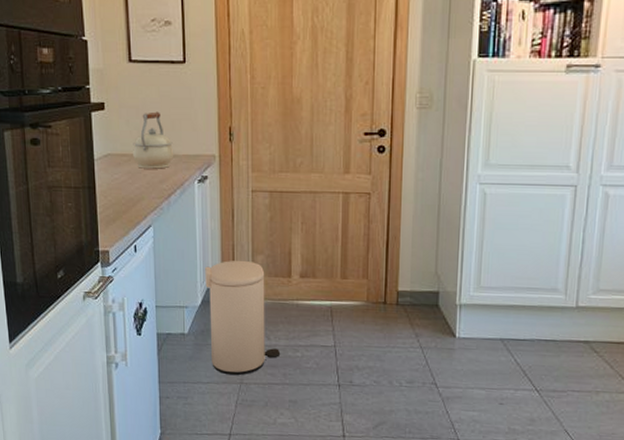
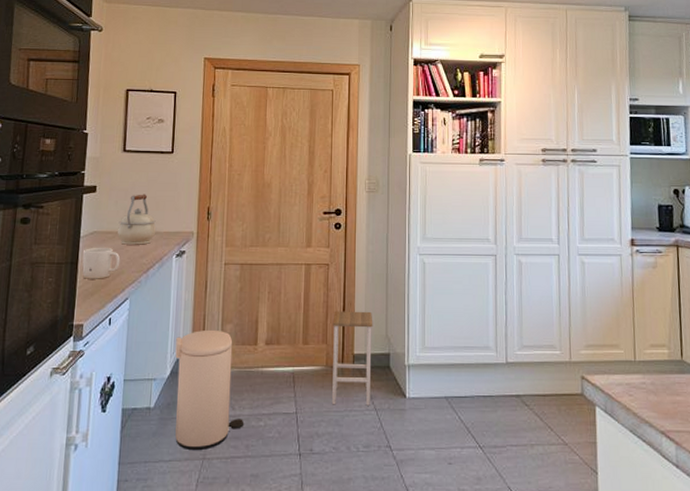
mug: none [98,171,139,205] -> present [82,247,121,279]
step stool: none [373,244,421,343] -> present [332,311,373,406]

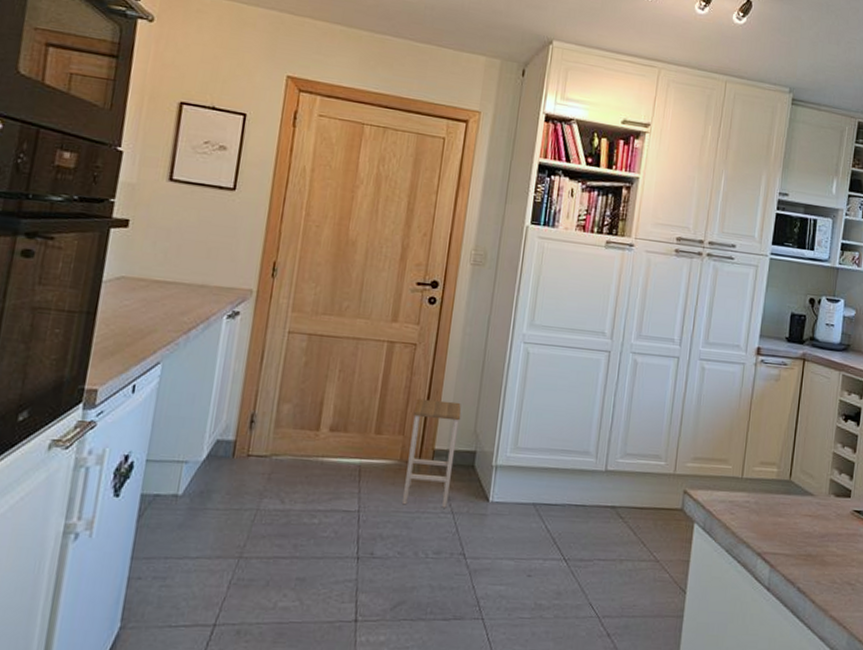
mug: present [82,247,121,279] -> none [101,296,154,336]
kettle: present [117,194,157,245] -> none [151,236,205,300]
pedal bin: present [175,329,244,451] -> none [206,408,295,548]

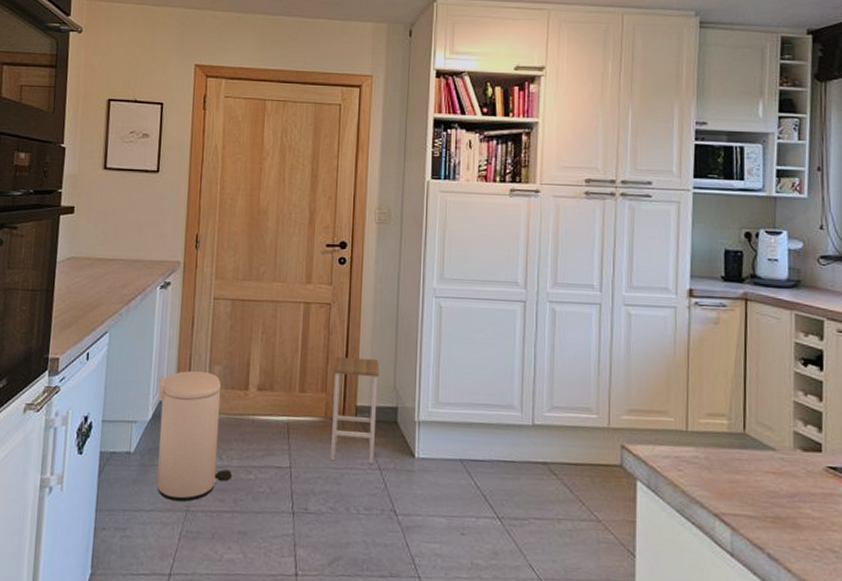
pedal bin: none [206,408,295,548] -> present [157,370,233,502]

